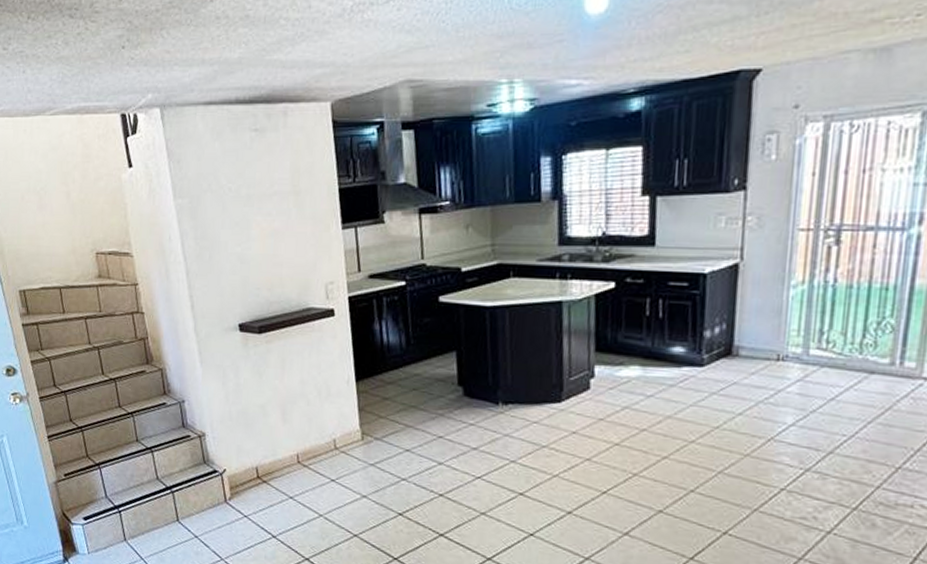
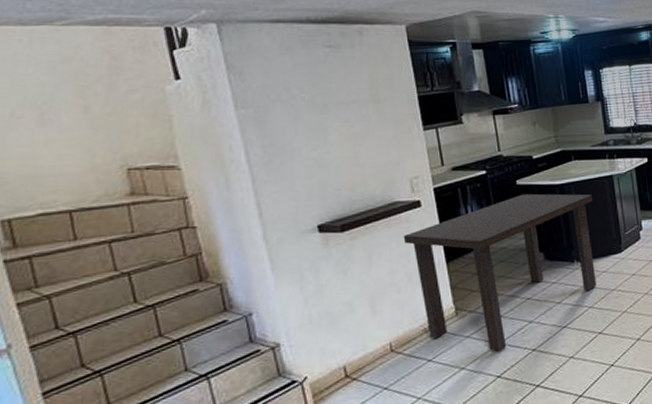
dining table: none [315,314,532,488] -> present [403,193,597,352]

